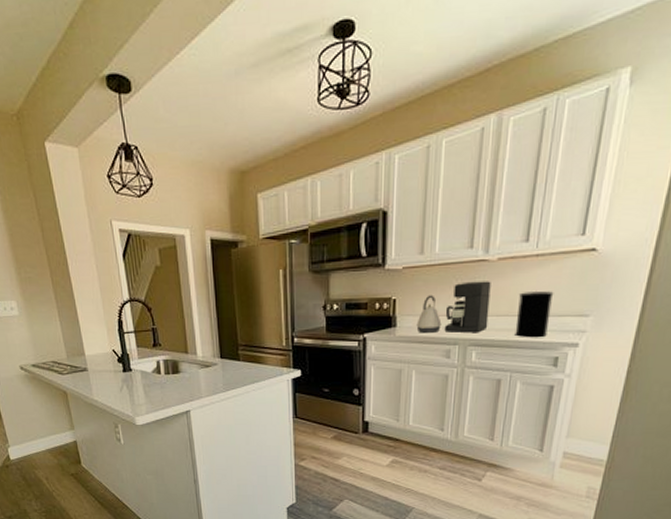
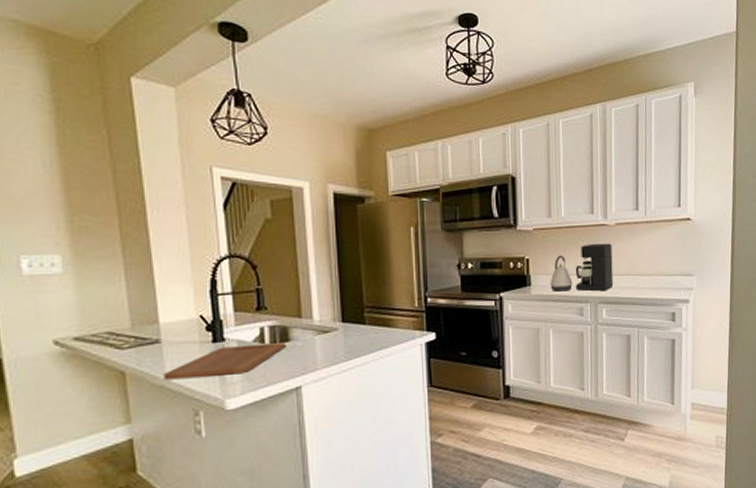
cutting board: none [92,374,177,400] -> present [164,343,286,380]
canister: present [515,291,554,337] -> none [636,253,664,294]

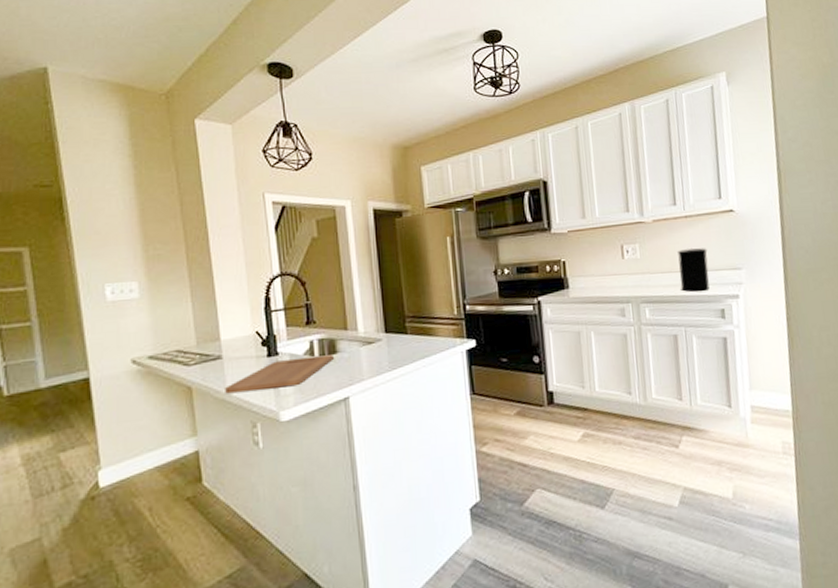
kettle: present [550,255,573,292] -> none [588,255,612,293]
coffee maker: present [575,243,614,292] -> none [613,241,655,291]
canister: none [636,253,664,294] -> present [678,248,709,292]

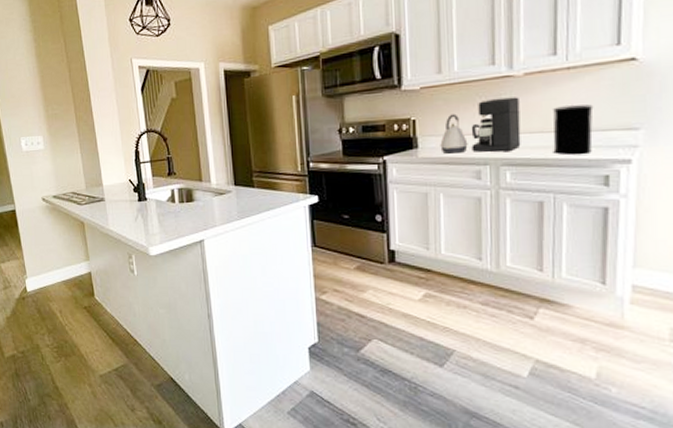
cutting board: present [225,355,334,394] -> none [108,203,191,230]
kettle: none [588,255,612,293] -> present [440,113,468,154]
coffee maker: none [613,241,655,291] -> present [471,97,521,153]

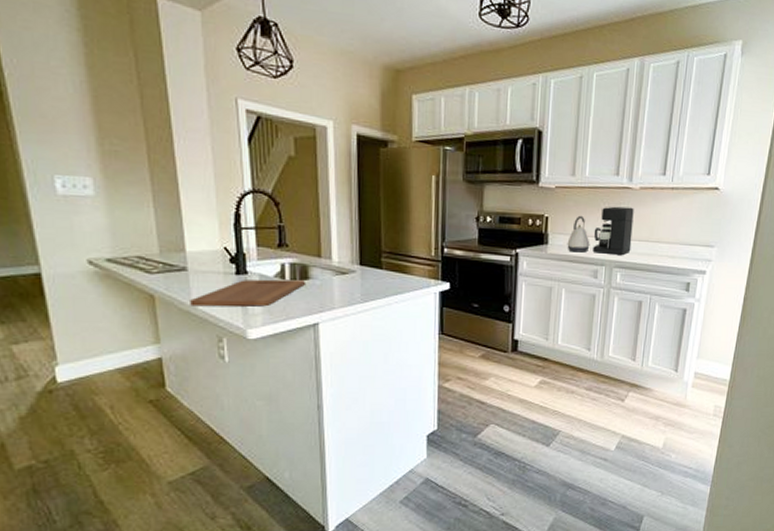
cutting board: none [108,203,191,230] -> present [190,279,305,307]
canister: present [553,104,594,155] -> none [654,220,686,263]

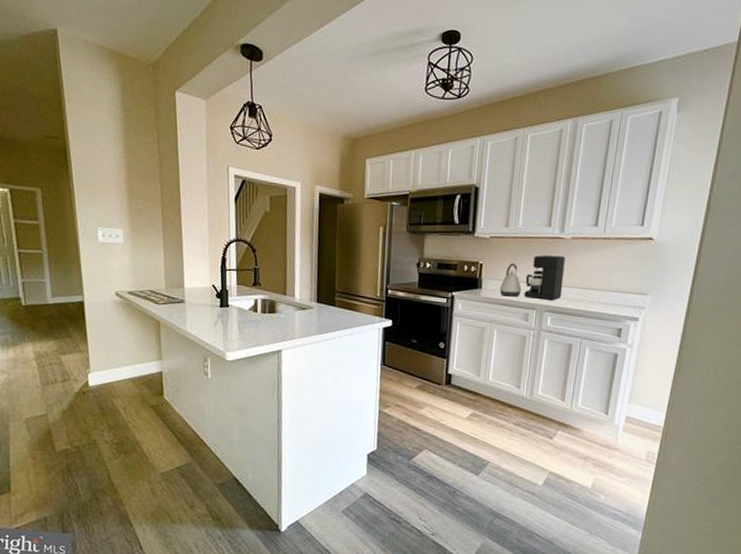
cutting board: present [190,279,305,307] -> none [185,311,273,334]

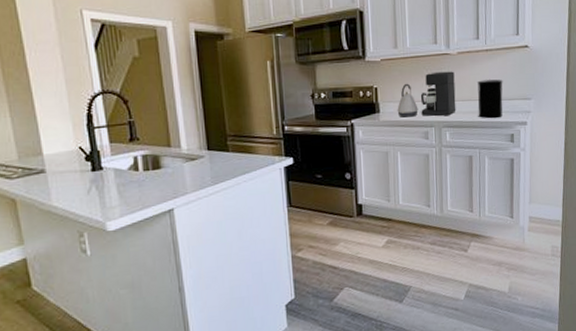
canister: none [585,269,618,309] -> present [478,79,503,118]

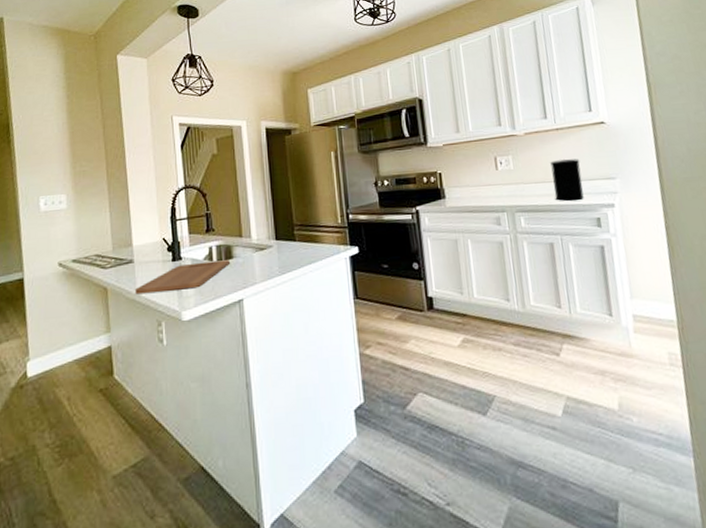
cutting board: none [50,170,158,206] -> present [135,260,230,295]
kettle: present [397,83,418,117] -> none [464,167,487,203]
coffee maker: present [420,71,456,117] -> none [488,152,530,201]

